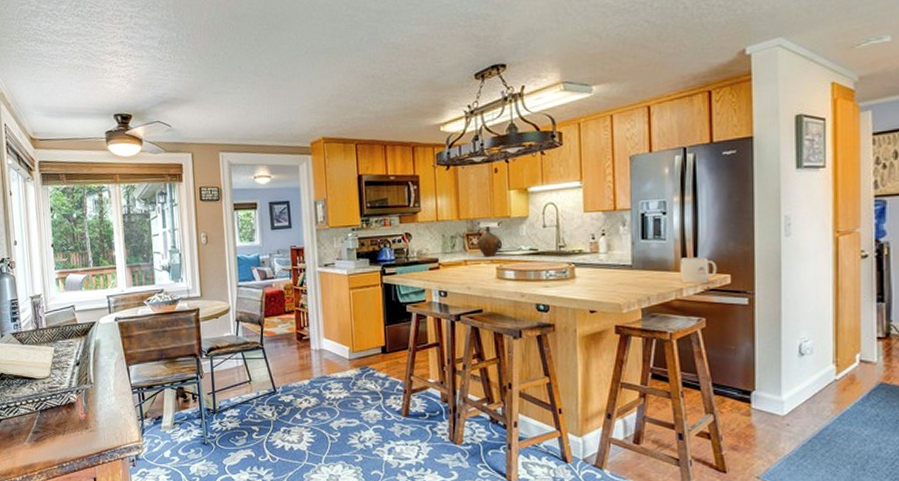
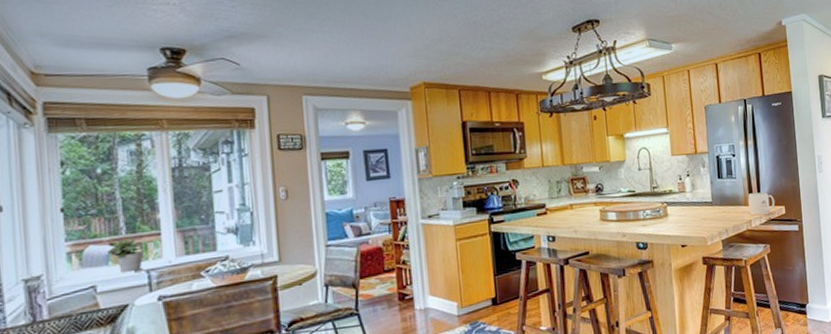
potted plant: none [81,269,106,297] -> present [107,237,145,274]
ceramic jug: present [477,226,502,257] -> none [580,171,603,201]

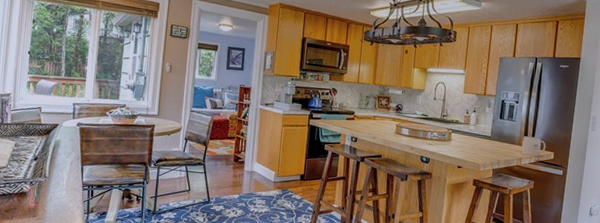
potted plant: present [107,237,145,274] -> none [52,79,75,103]

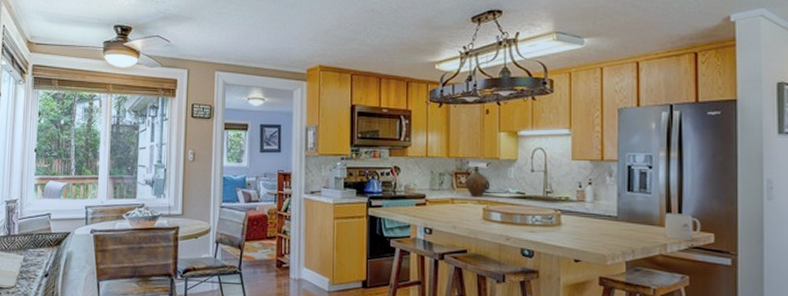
ceramic jug: none [385,93,403,116] -> present [465,166,489,197]

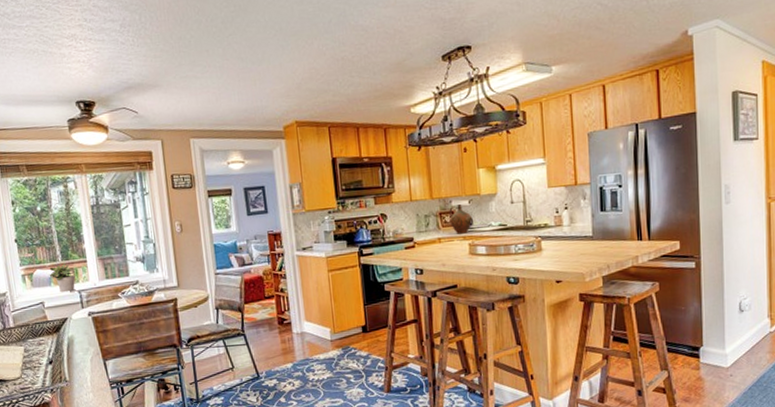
potted plant: none [61,178,86,207] -> present [49,263,76,293]
mug: present [664,213,702,242] -> none [635,225,668,252]

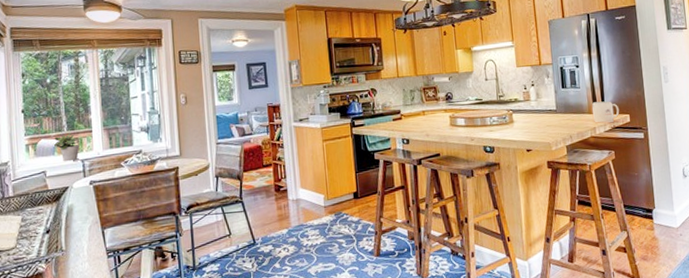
ceramic jug: present [449,204,473,234] -> none [432,81,453,108]
mug: none [635,225,668,252] -> present [591,101,620,124]

